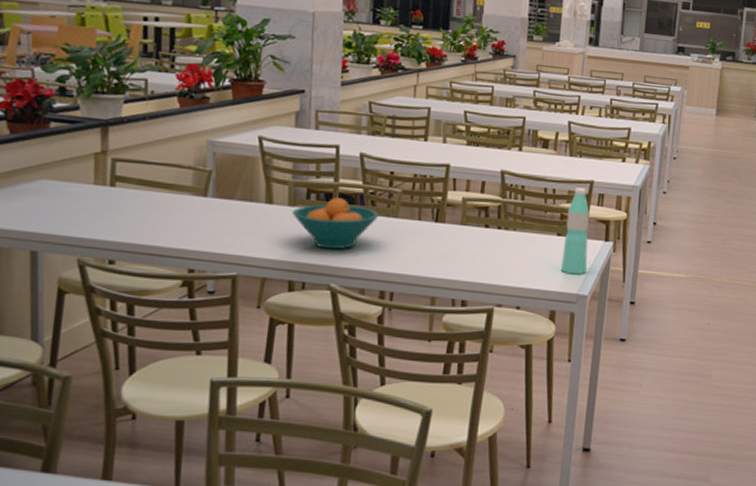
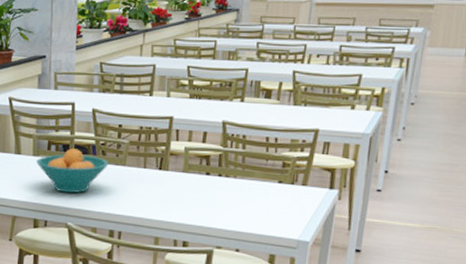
water bottle: present [561,187,590,275] -> none [282,136,314,222]

